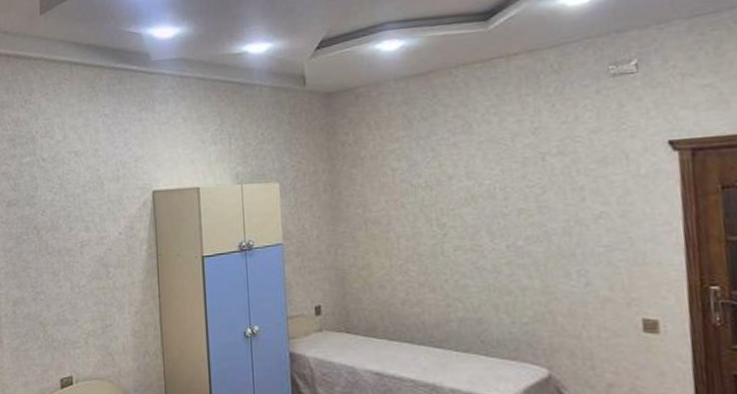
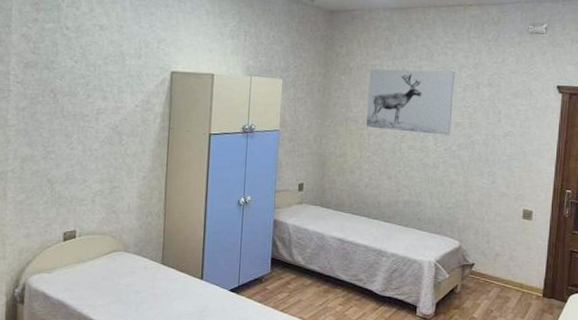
wall art: none [387,143,512,229] -> present [365,69,455,136]

